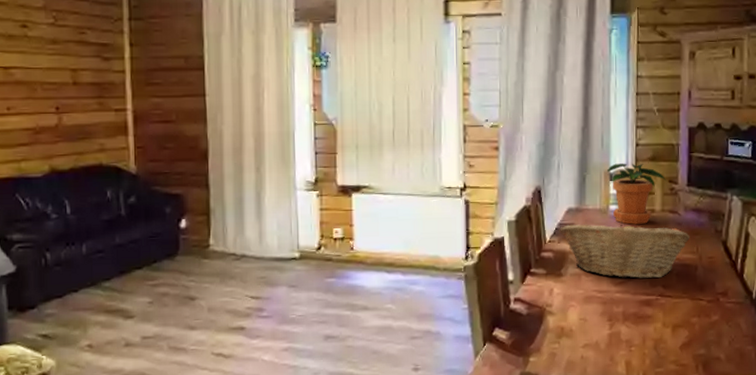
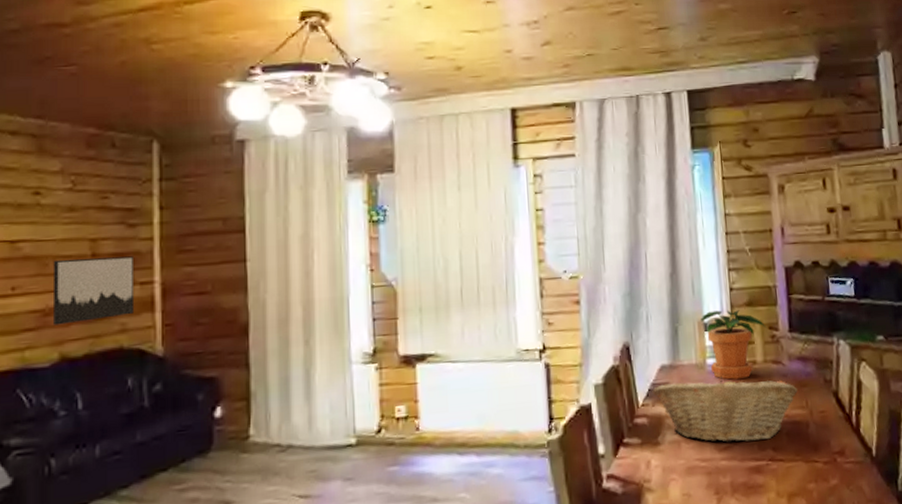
wall art: none [40,85,111,142] -> present [52,256,135,325]

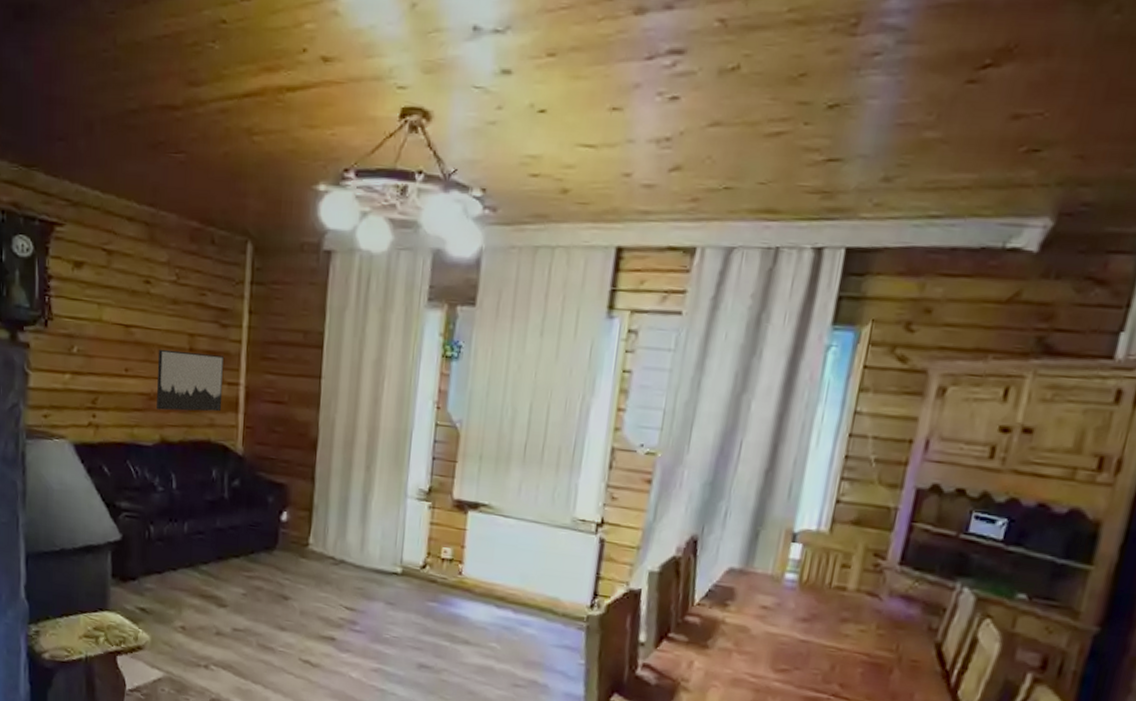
fruit basket: present [652,375,797,443] -> none [712,587,890,675]
potted plant: present [701,310,767,380] -> none [788,521,871,604]

